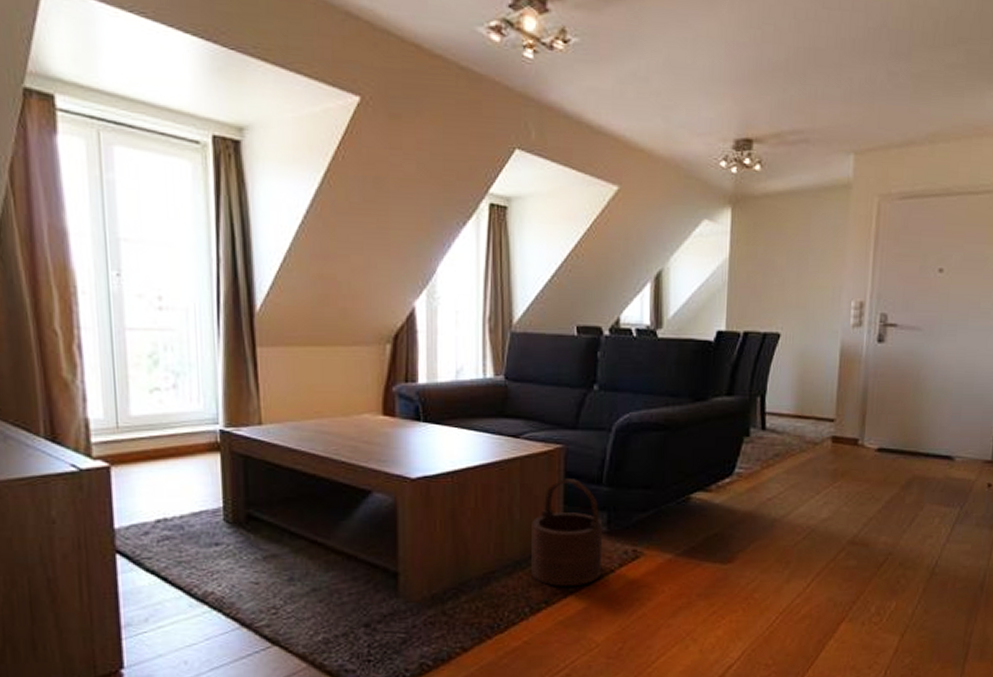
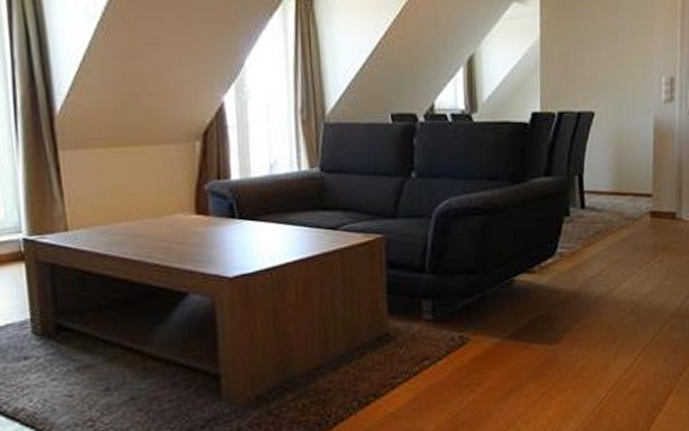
wooden bucket: present [531,479,603,587] -> none [355,268,430,378]

